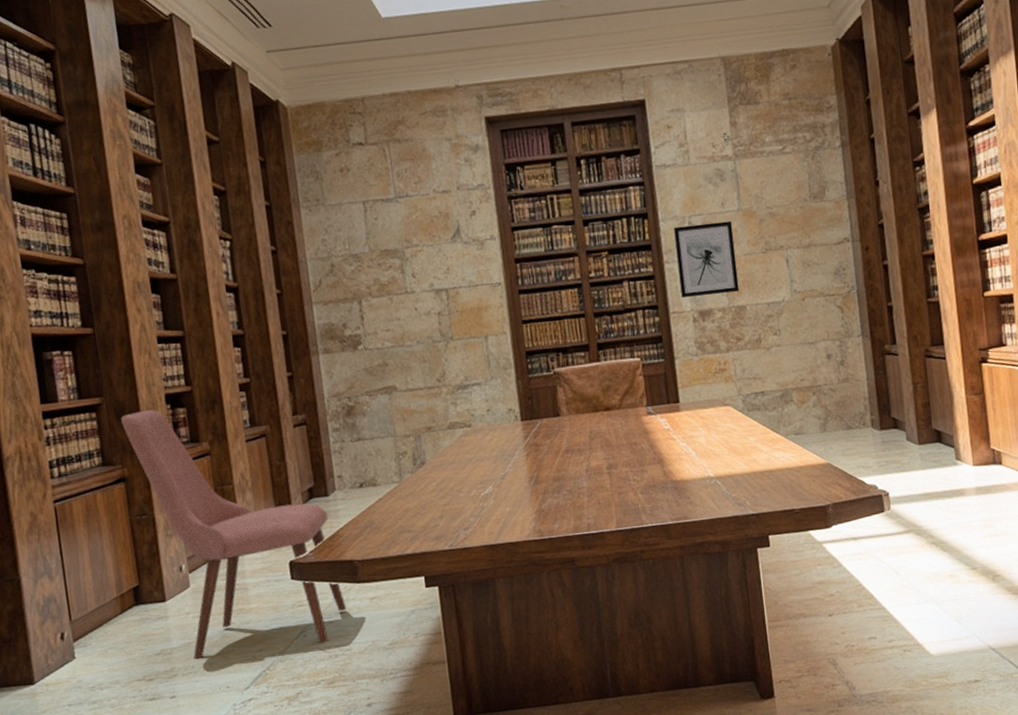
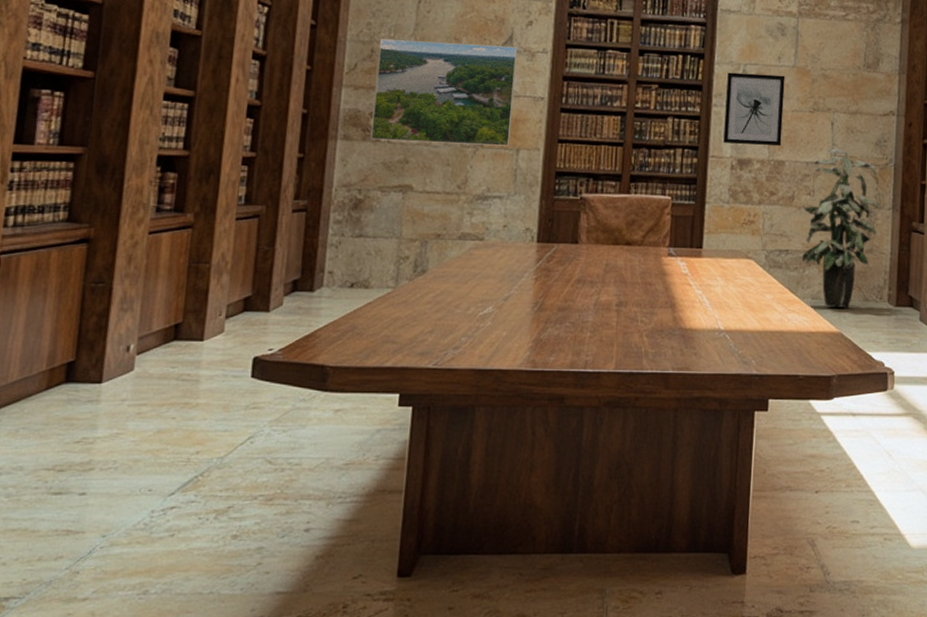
chair: present [121,409,347,660] -> none [101,169,308,454]
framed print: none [338,238,478,349] -> present [370,39,518,146]
indoor plant: none [771,284,849,440] -> present [801,148,879,308]

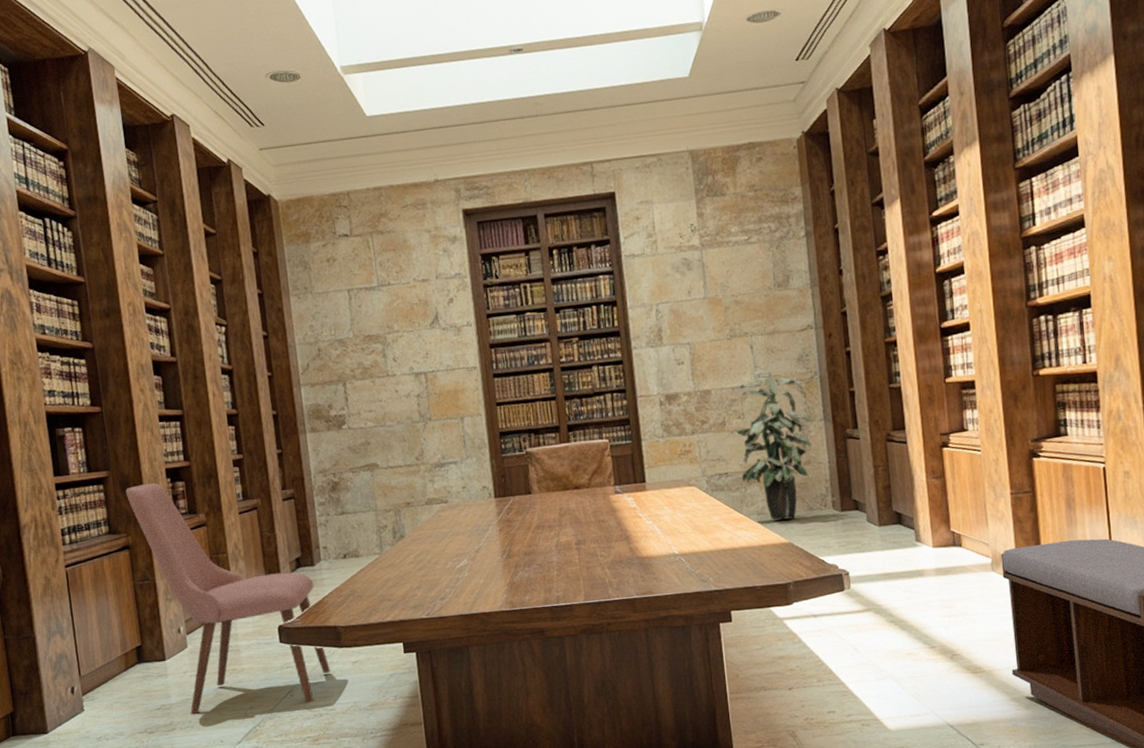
chair: none [101,169,308,454] -> present [126,482,331,715]
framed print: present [370,39,518,146] -> none [324,325,454,429]
wall art: present [723,72,786,146] -> none [642,308,705,382]

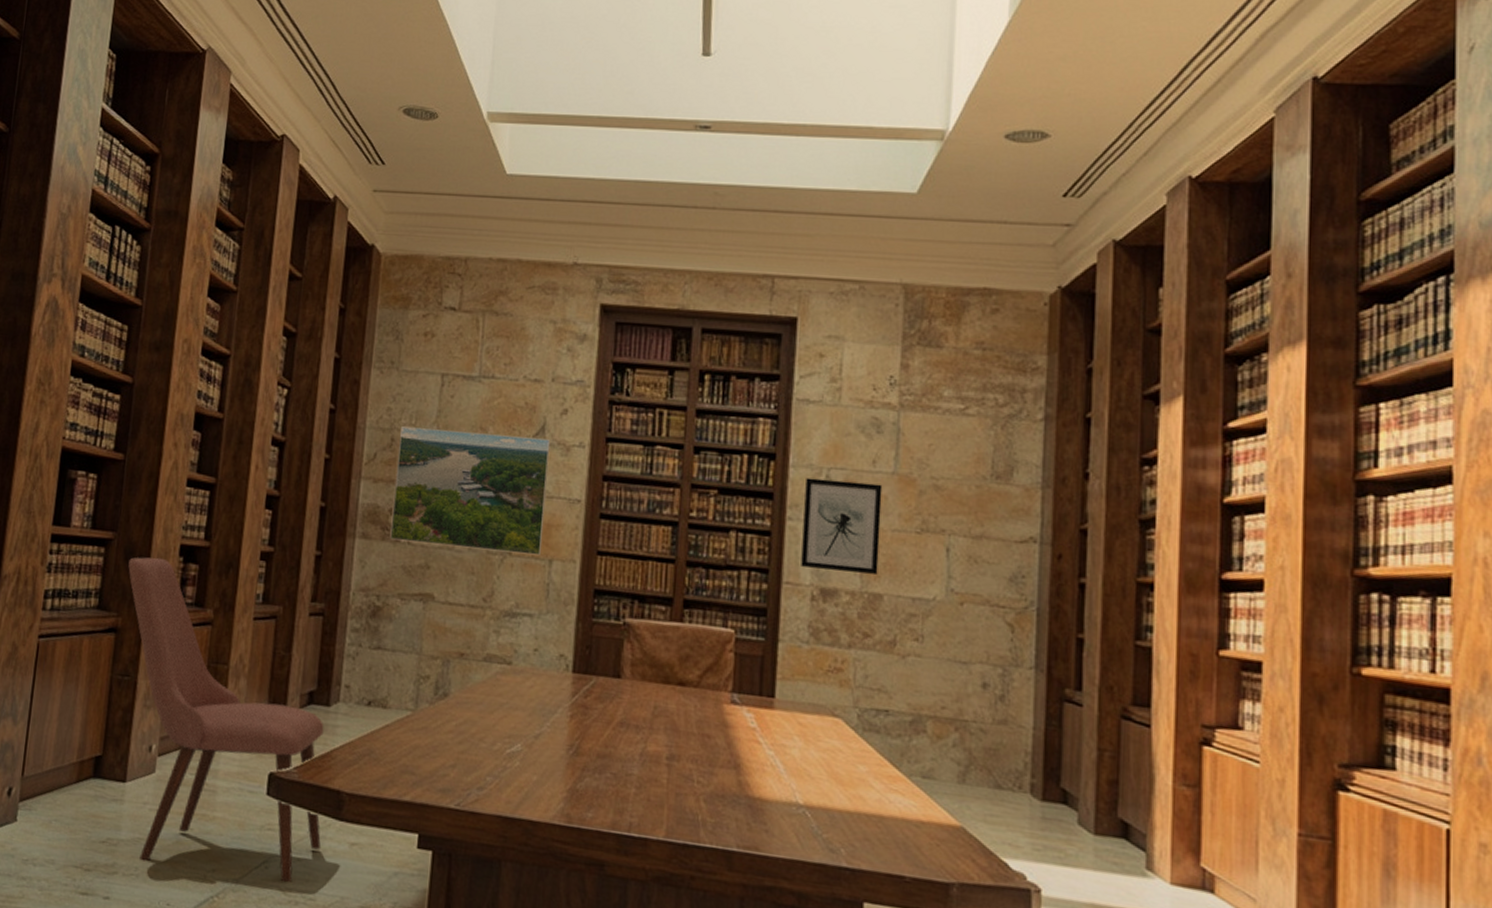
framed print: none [324,325,454,429] -> present [390,426,551,556]
wall art: none [642,308,705,382] -> present [801,477,883,574]
indoor plant: present [735,369,811,520] -> none [906,582,1015,795]

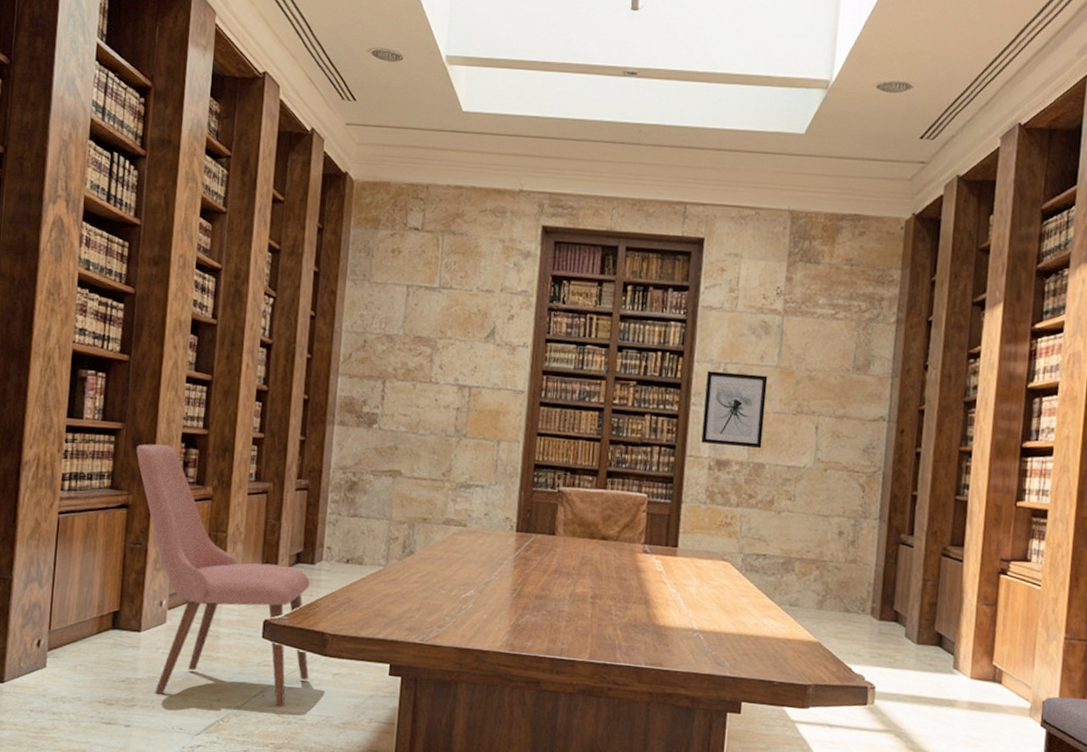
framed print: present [390,426,551,556] -> none [364,330,500,437]

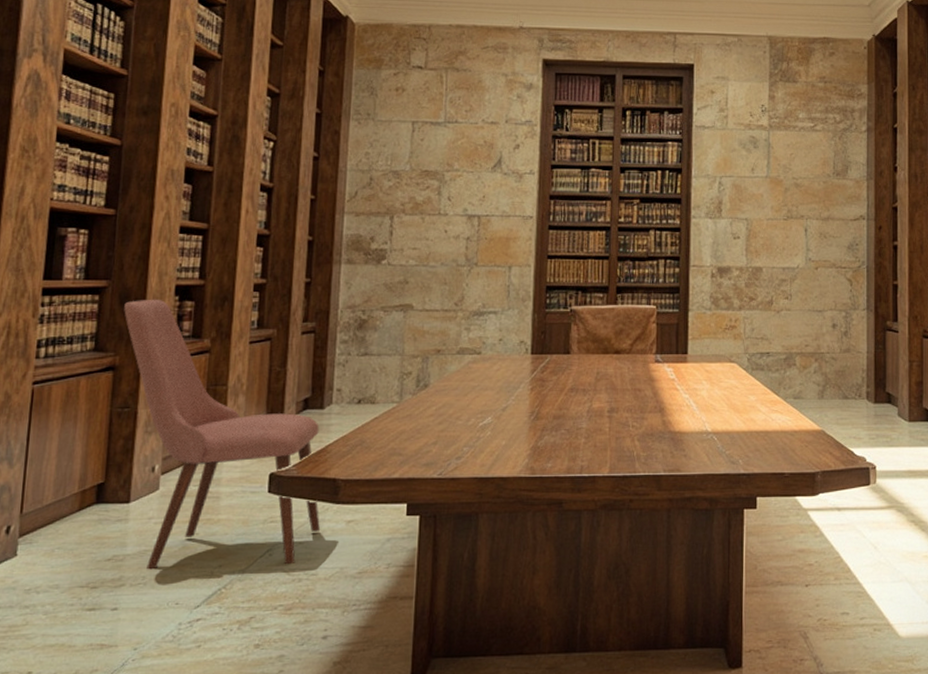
wall art: present [701,371,768,448] -> none [703,185,759,253]

